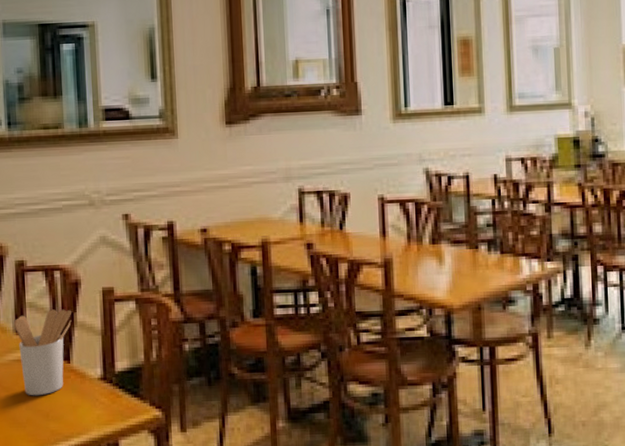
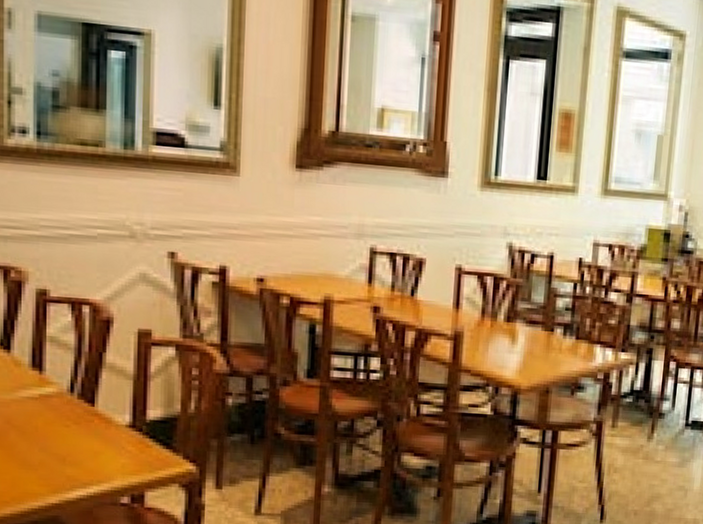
utensil holder: present [13,309,72,396] -> none [30,347,100,438]

